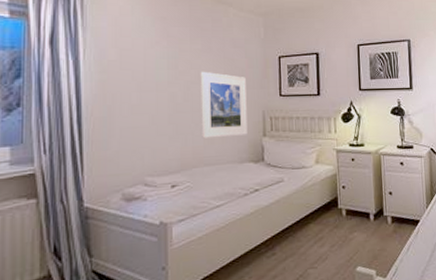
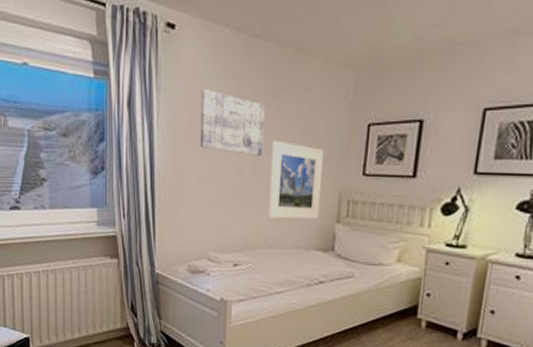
wall art: none [130,30,192,86] -> present [200,89,265,157]

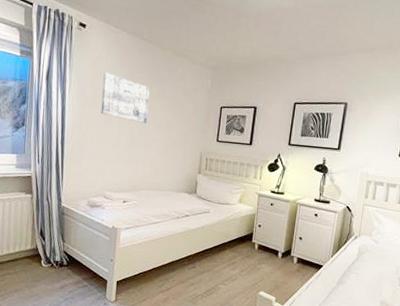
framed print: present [268,140,324,220] -> none [149,113,190,170]

